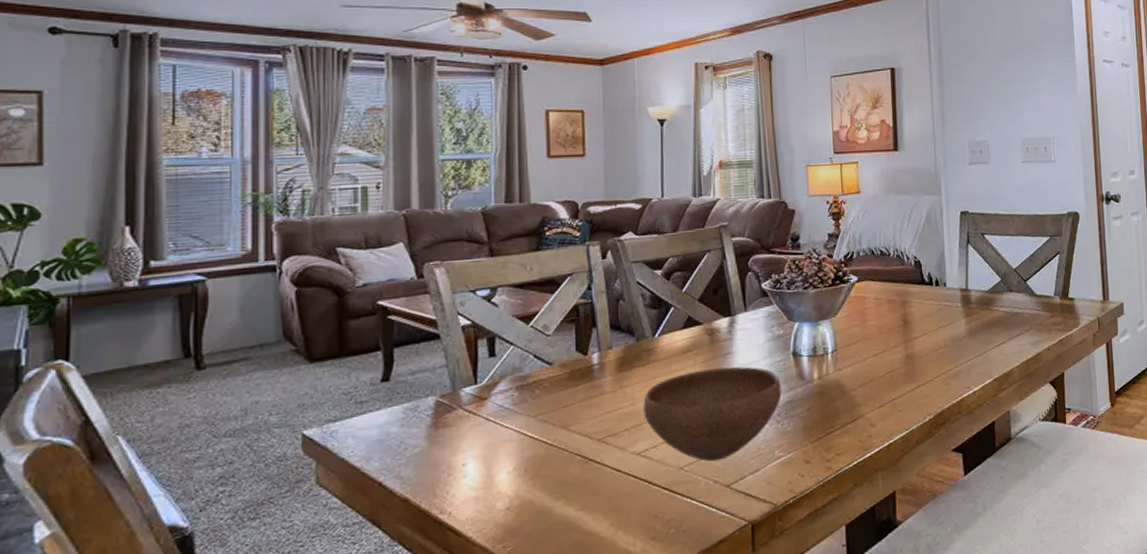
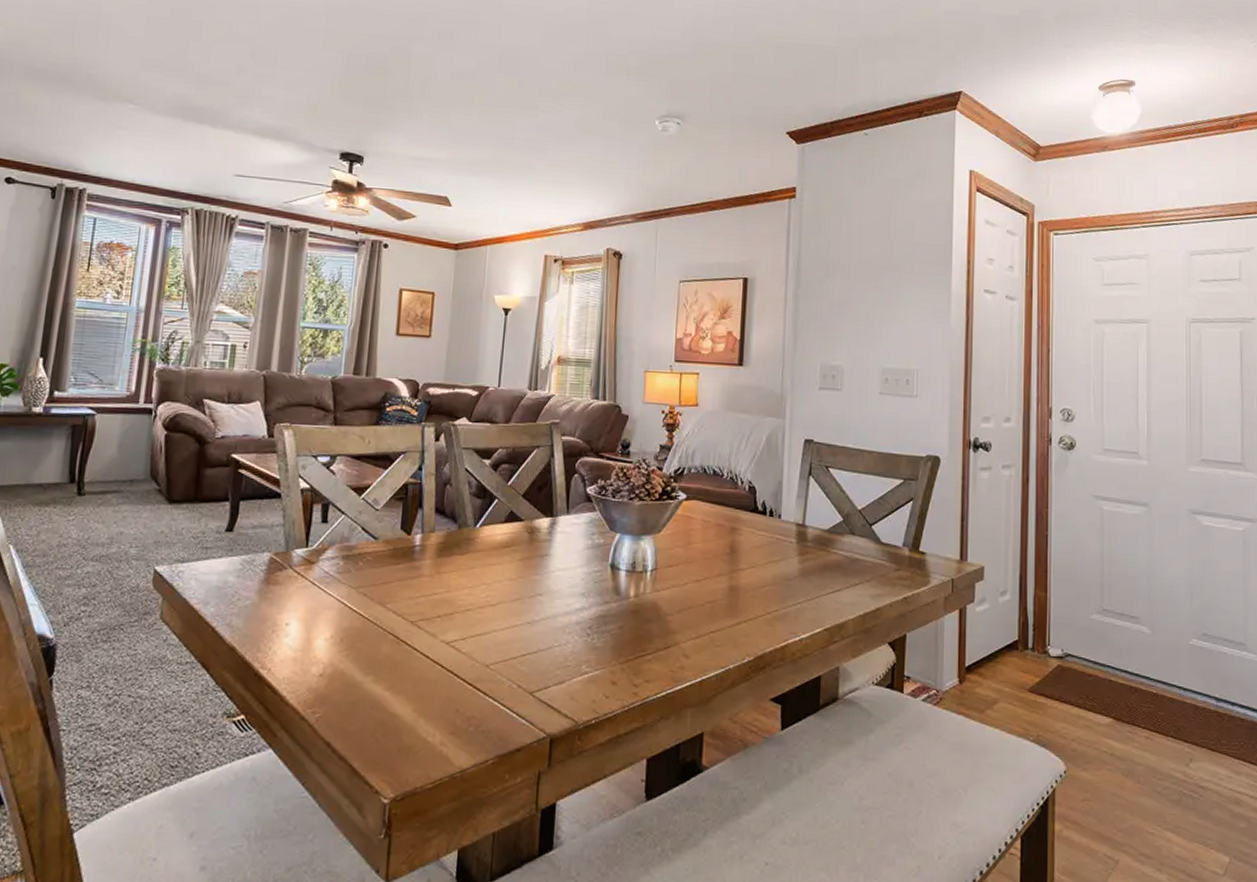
bowl: present [643,366,782,462] -> none [457,568,596,665]

